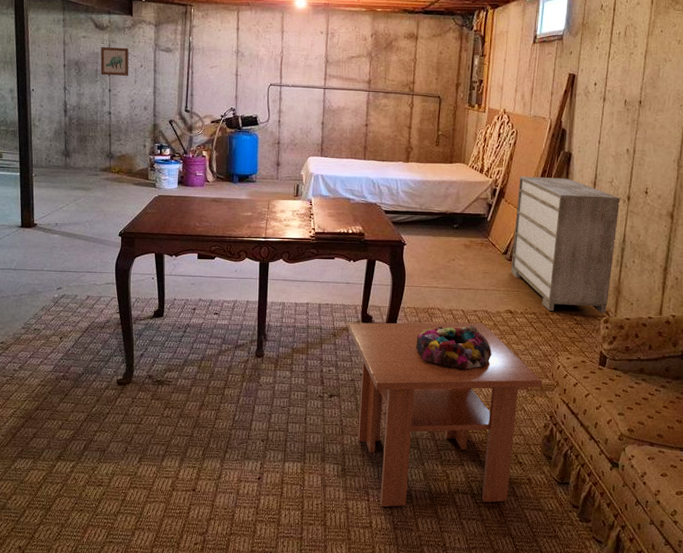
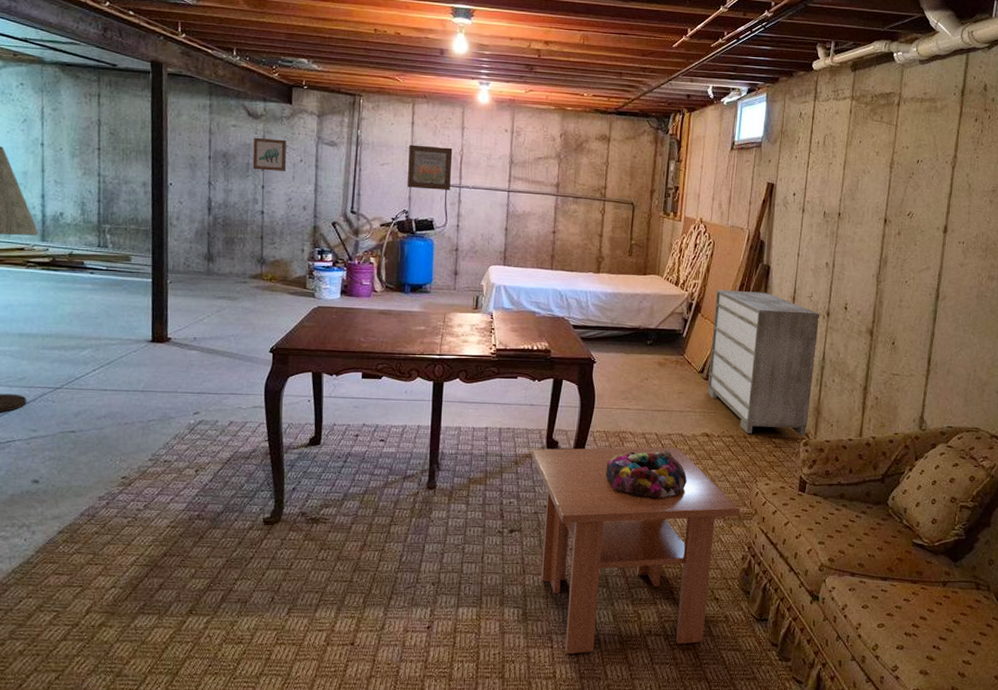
wall art: none [234,48,274,89] -> present [408,144,453,190]

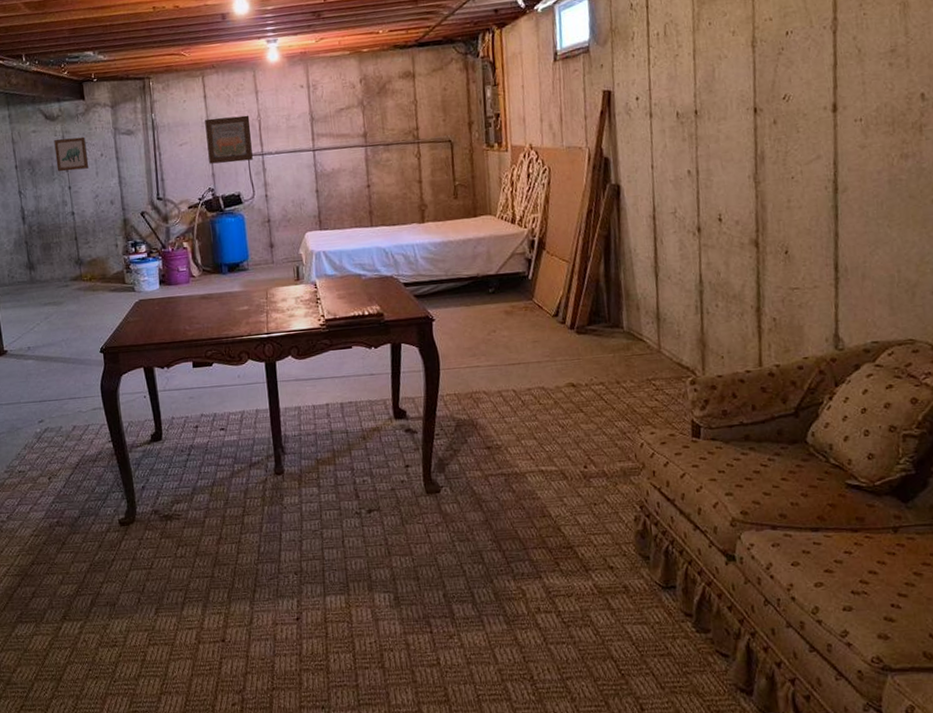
coffee table: present [531,447,740,655] -> none [378,402,625,639]
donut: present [606,450,688,499] -> none [462,407,558,462]
dresser: present [707,289,820,436] -> none [560,215,692,378]

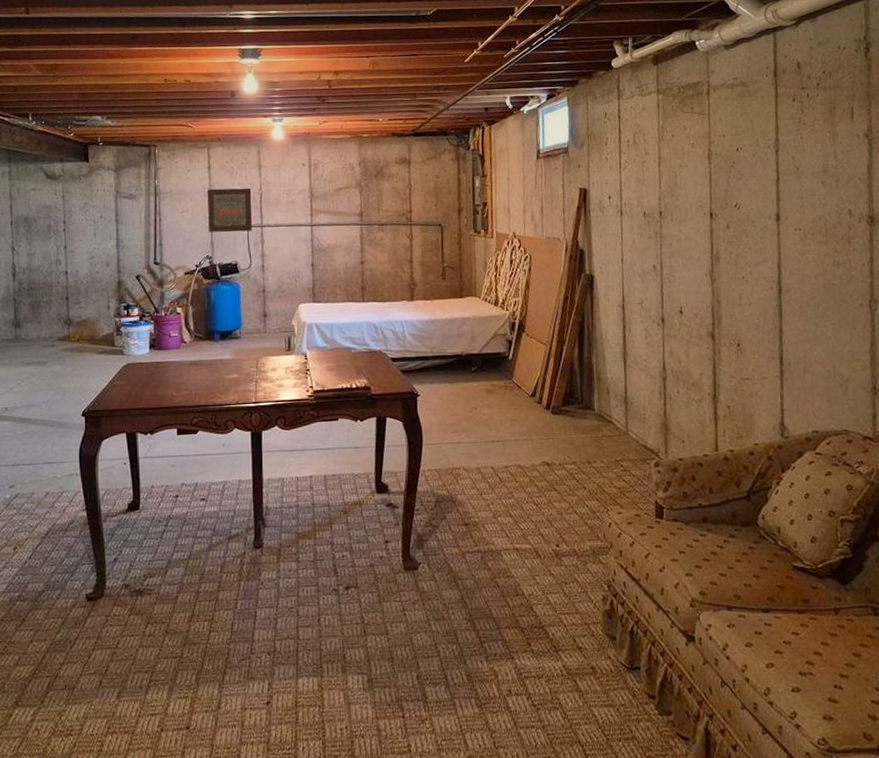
wall art: present [54,136,89,172] -> none [53,197,87,231]

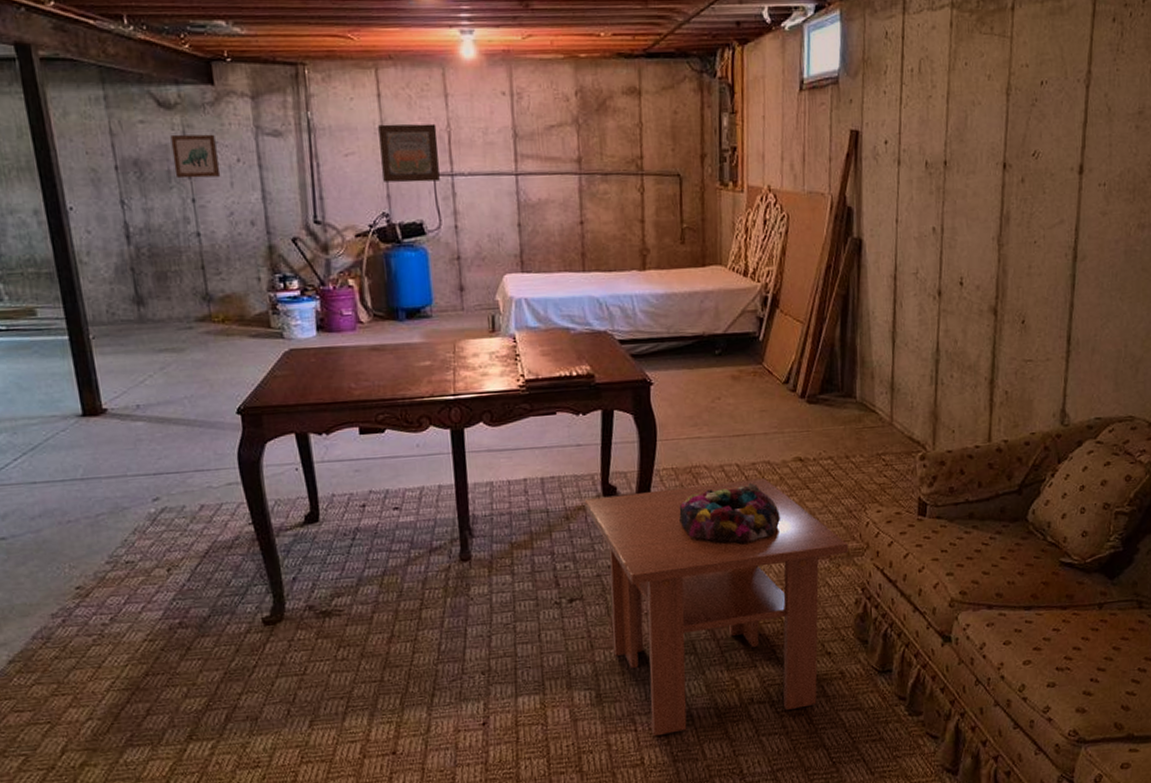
wall art: none [53,197,87,231] -> present [170,134,221,179]
coffee table: none [360,480,594,724] -> present [584,478,848,737]
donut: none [441,484,532,540] -> present [679,483,781,544]

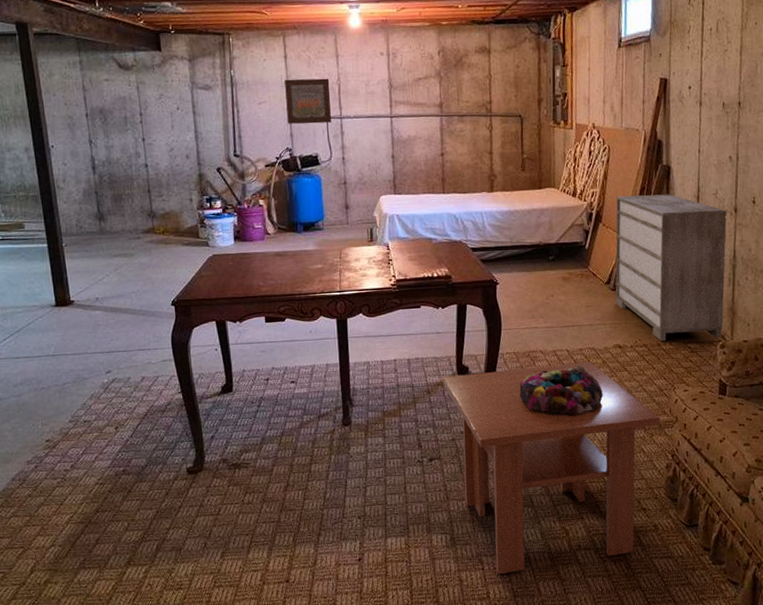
wall art: present [170,134,221,179] -> none [128,88,165,123]
dresser: none [795,273,930,452] -> present [615,194,727,341]

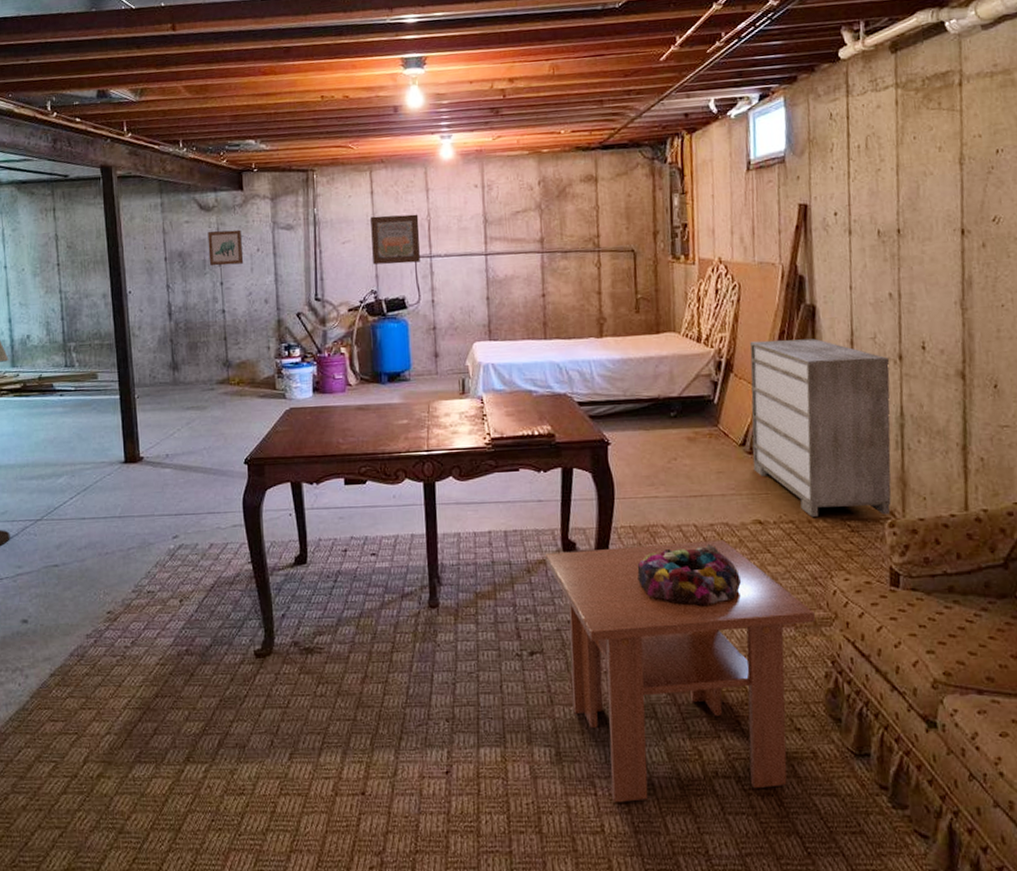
wall art: none [128,88,165,123] -> present [208,229,244,266]

